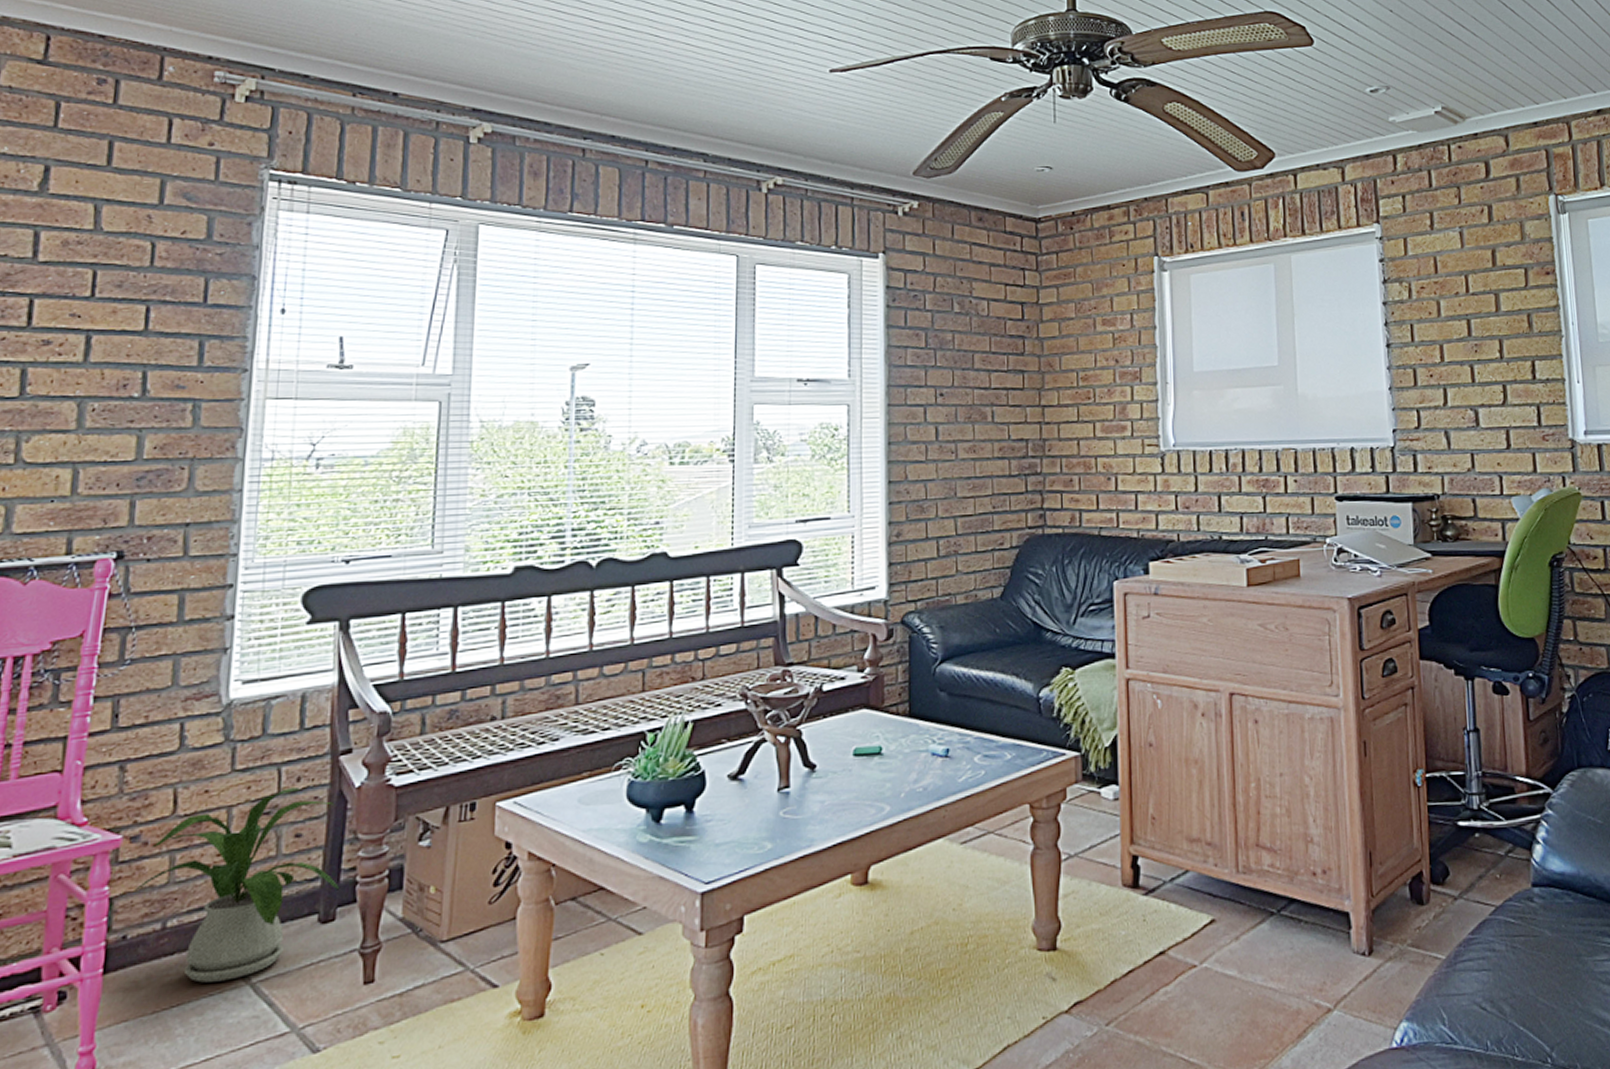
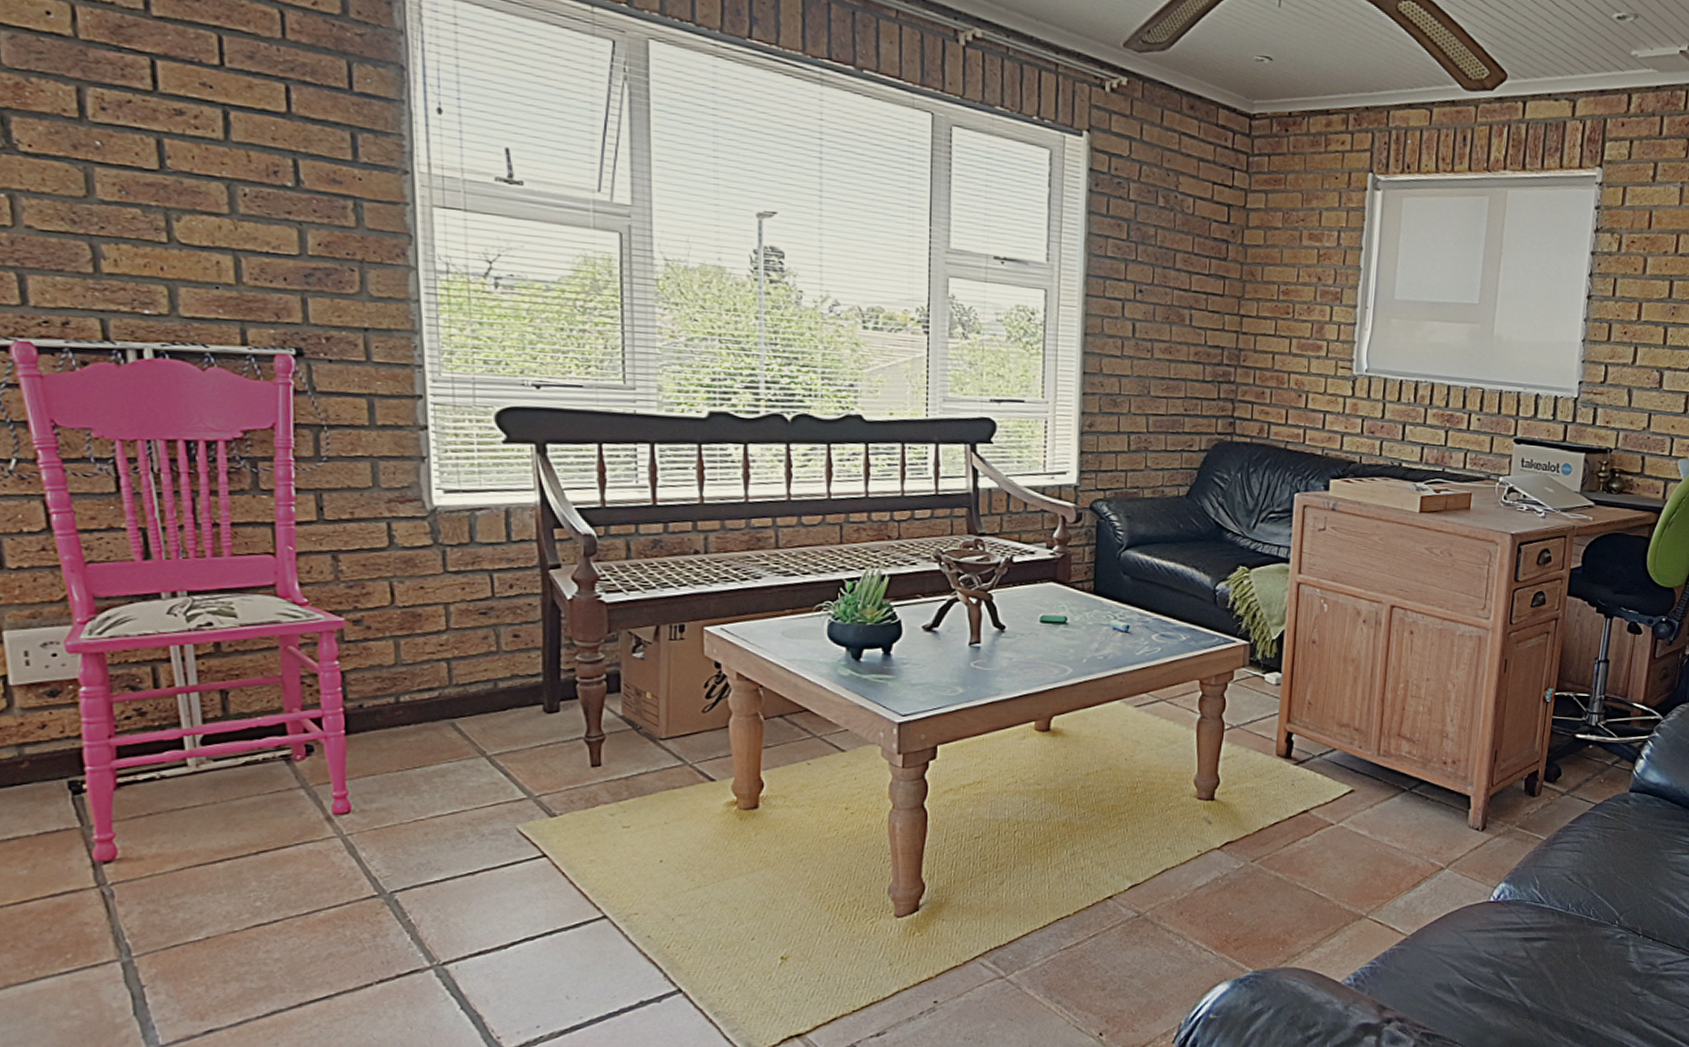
house plant: present [134,786,340,983] -> none [363,592,562,752]

